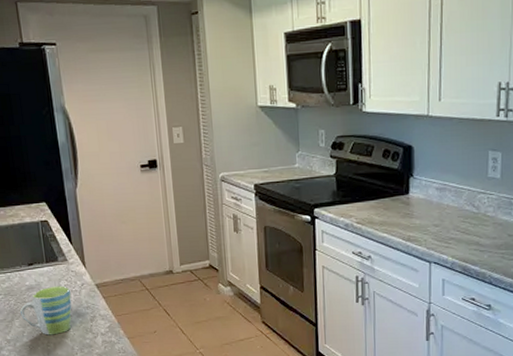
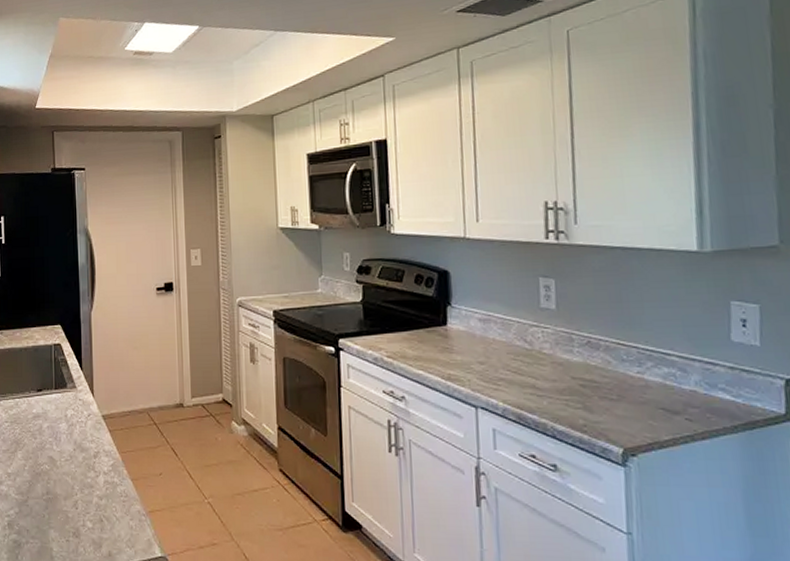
mug: present [20,286,72,335] -> none [24,415,76,471]

